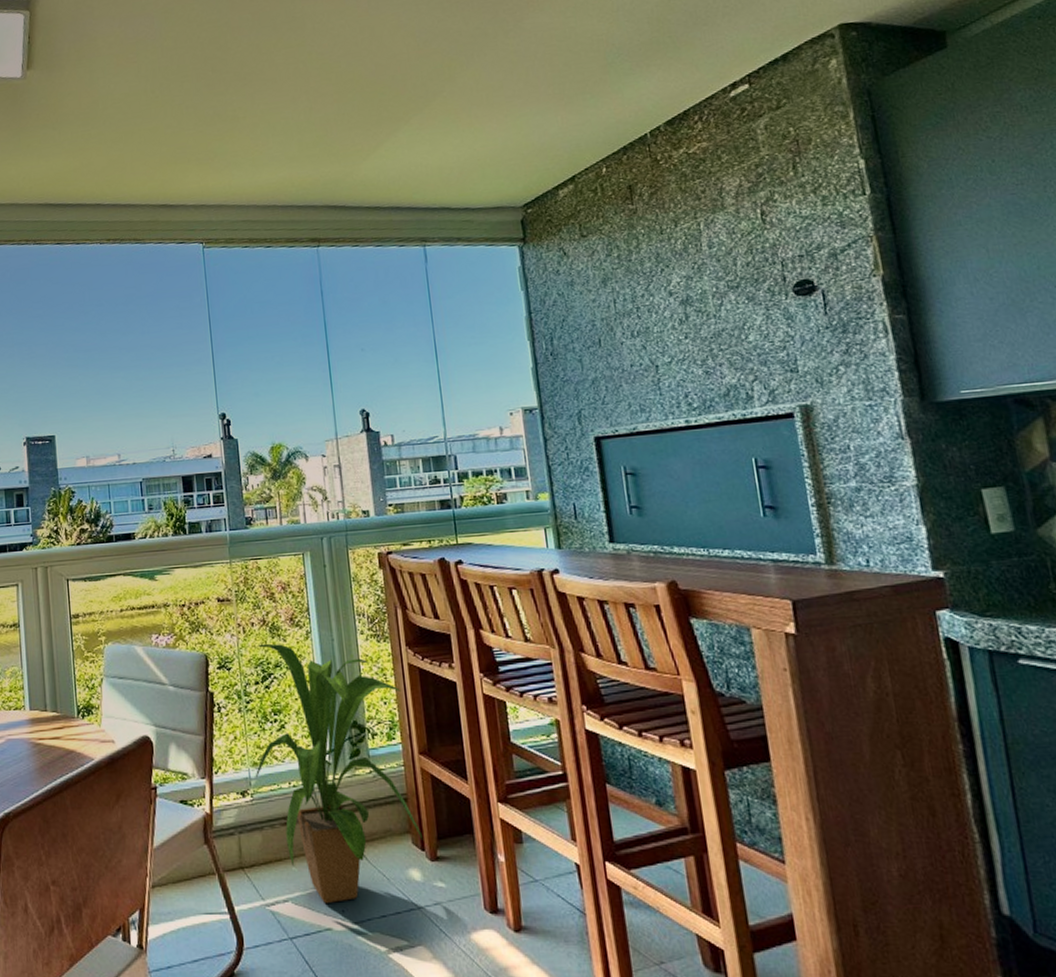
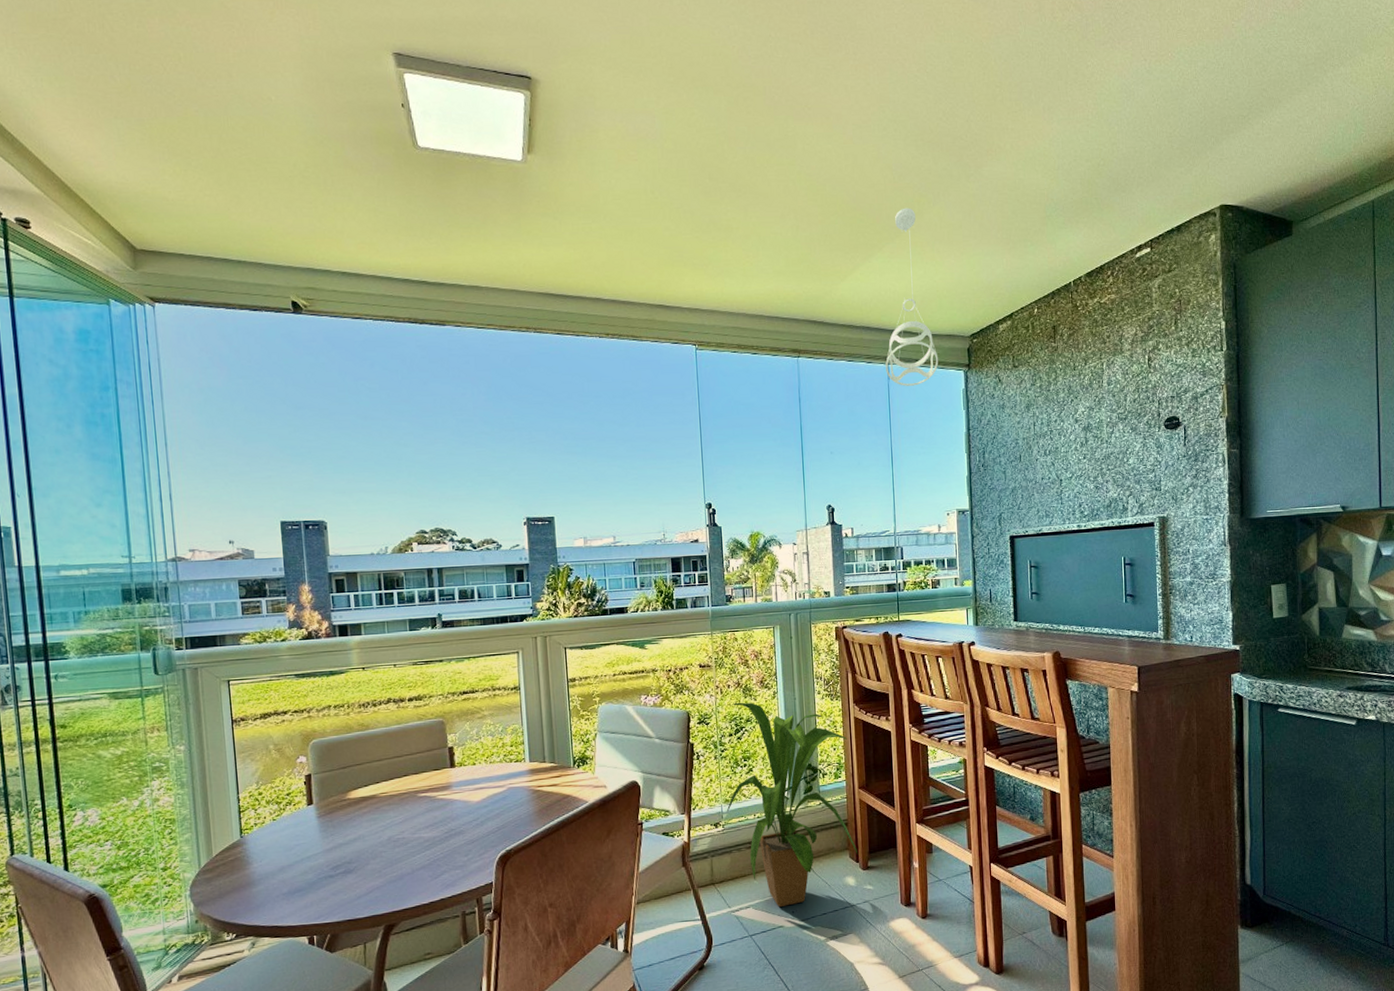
pendant light: none [421,74,486,269] -> present [885,207,939,386]

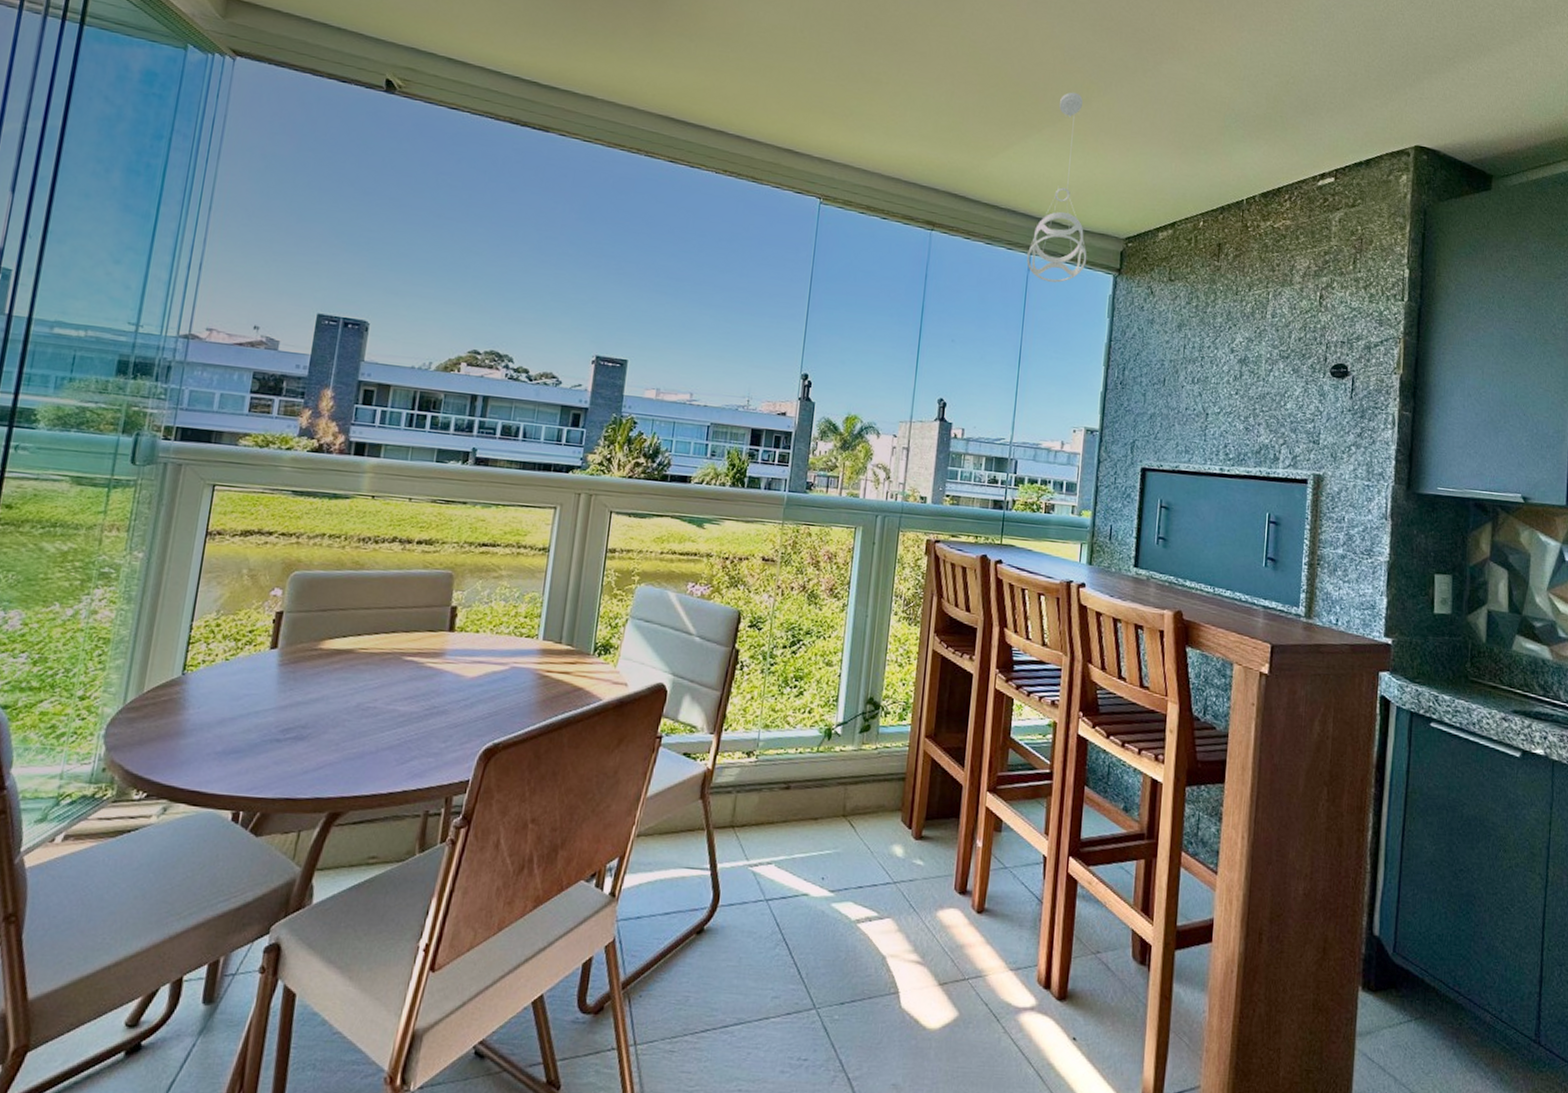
house plant: present [726,702,859,907] -> none [764,609,921,870]

